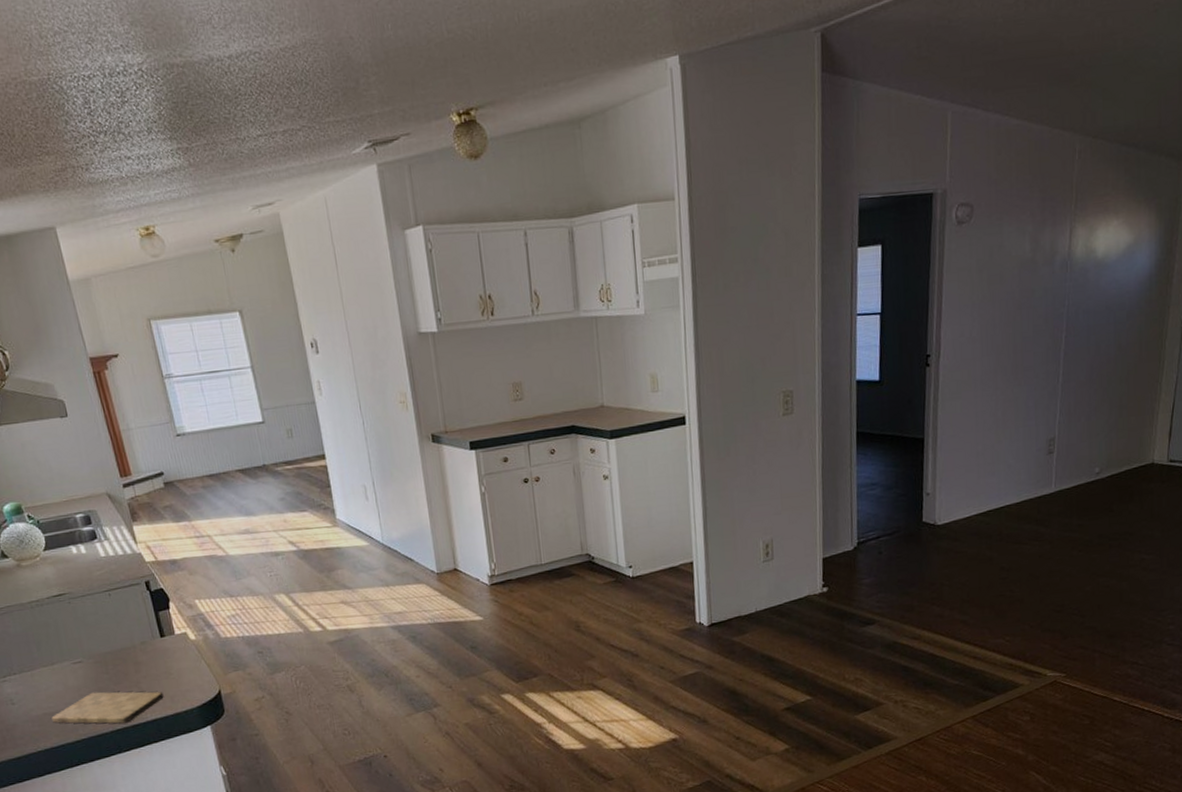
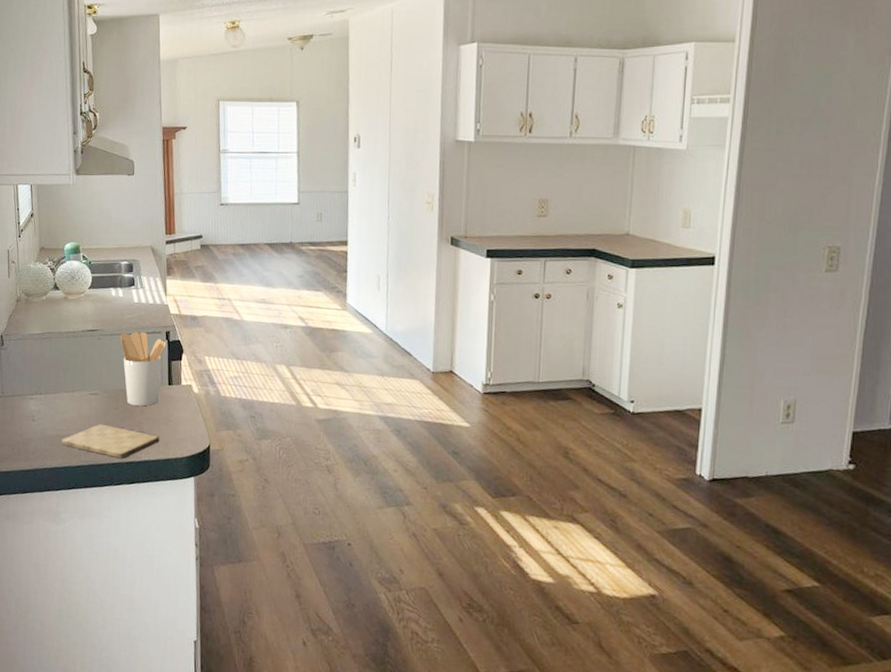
utensil holder: none [93,586,153,666] -> present [120,331,167,407]

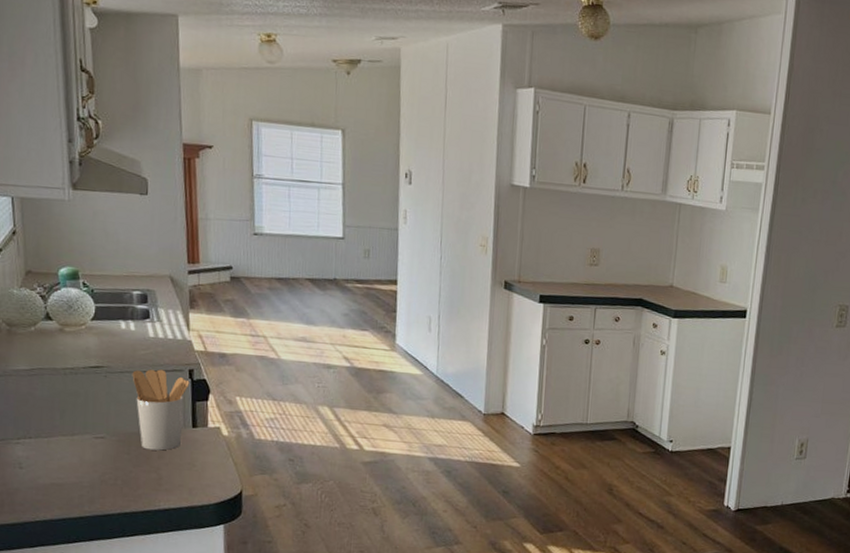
cutting board: present [61,424,160,459] -> none [58,470,182,508]

